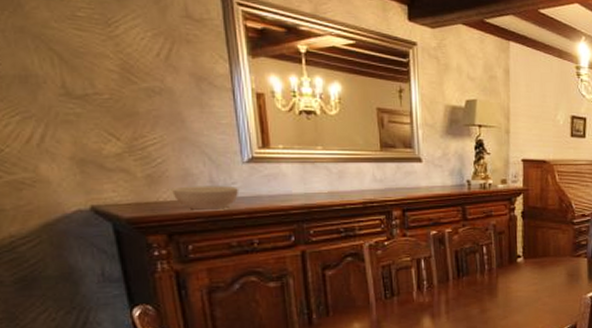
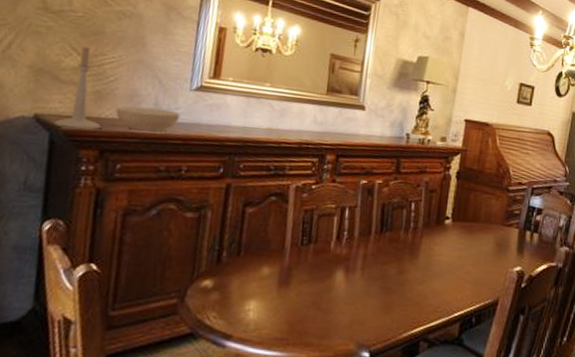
candlestick: none [113,130,162,217] -> present [53,46,101,130]

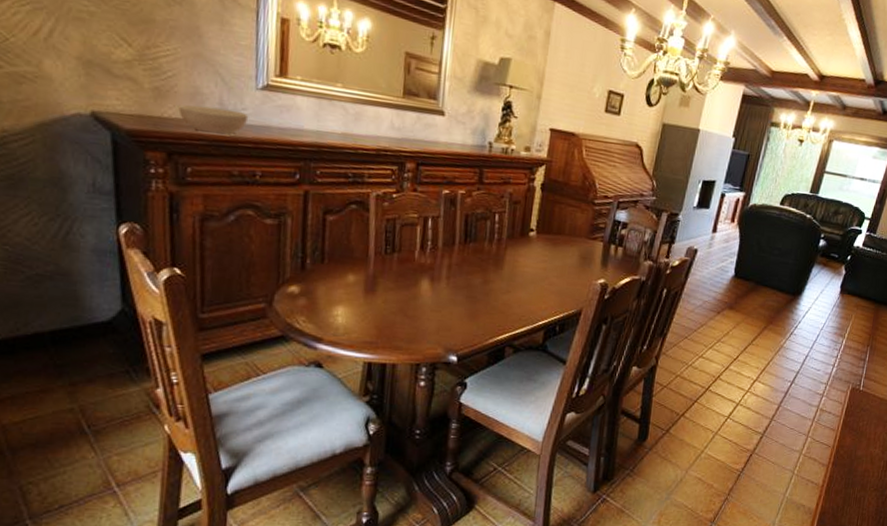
candlestick: present [53,46,101,130] -> none [114,36,165,131]

